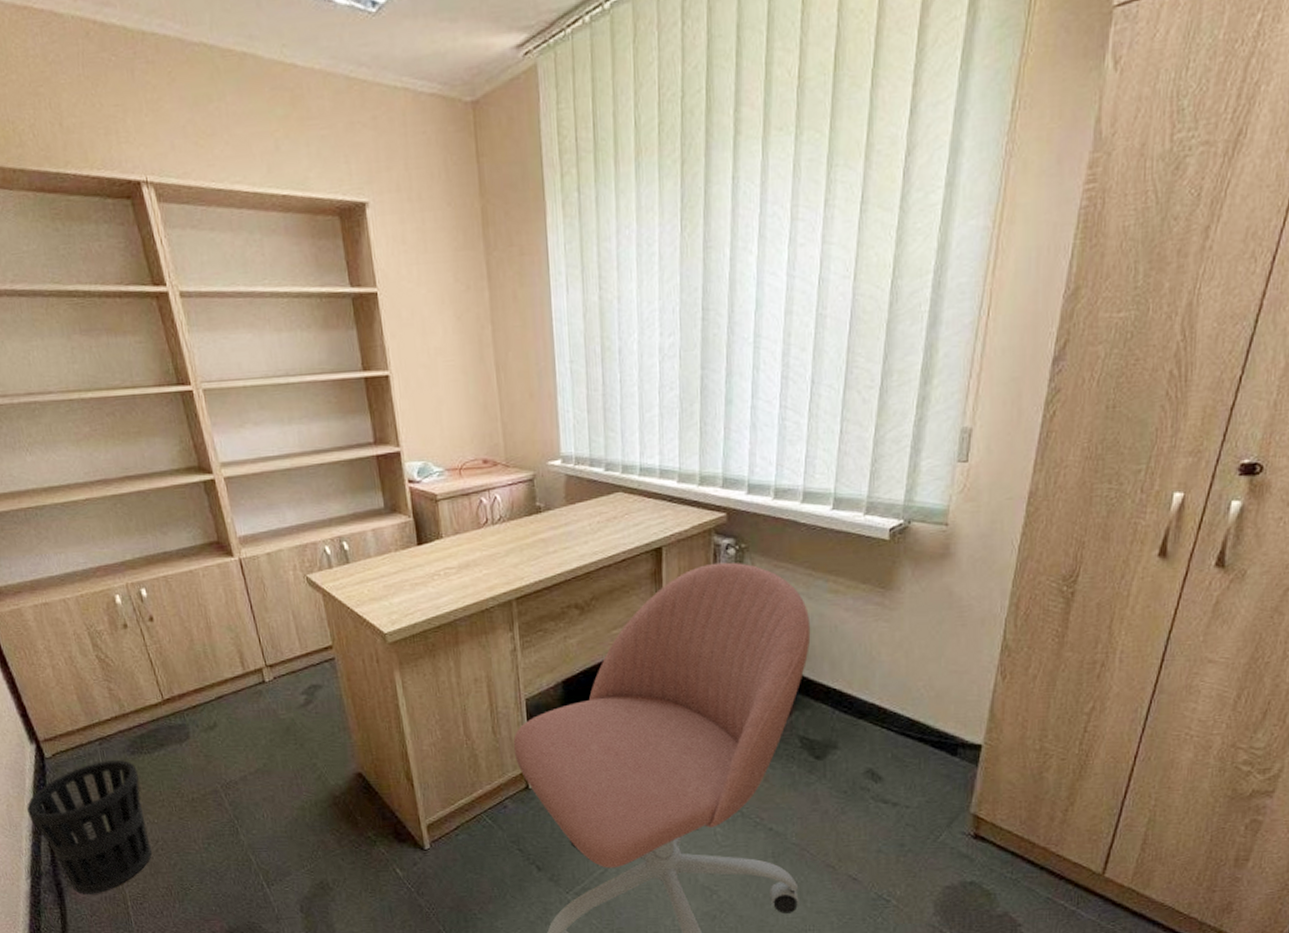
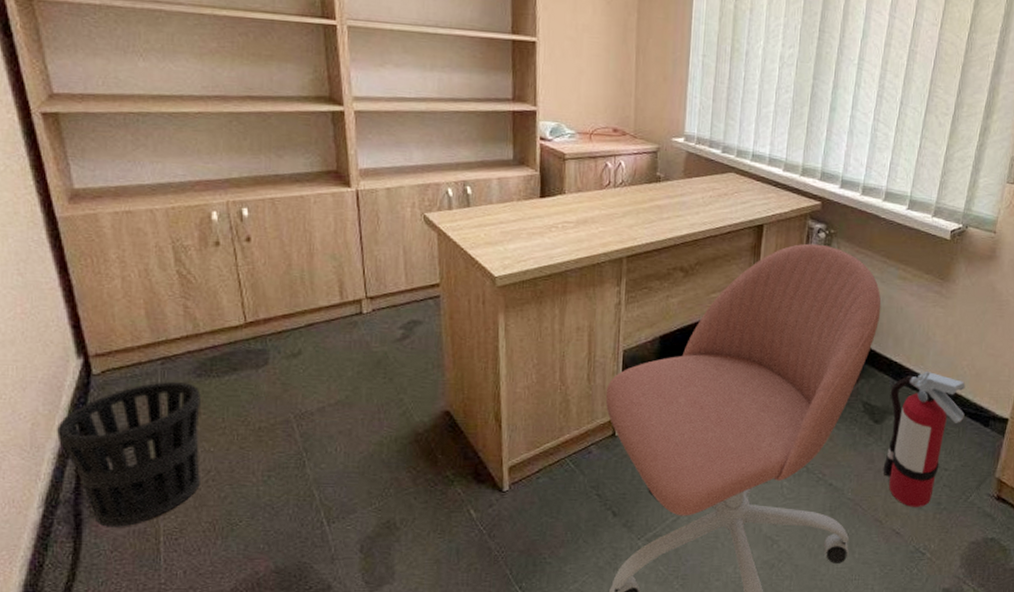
fire extinguisher: none [830,696,925,850] -> present [883,371,966,507]

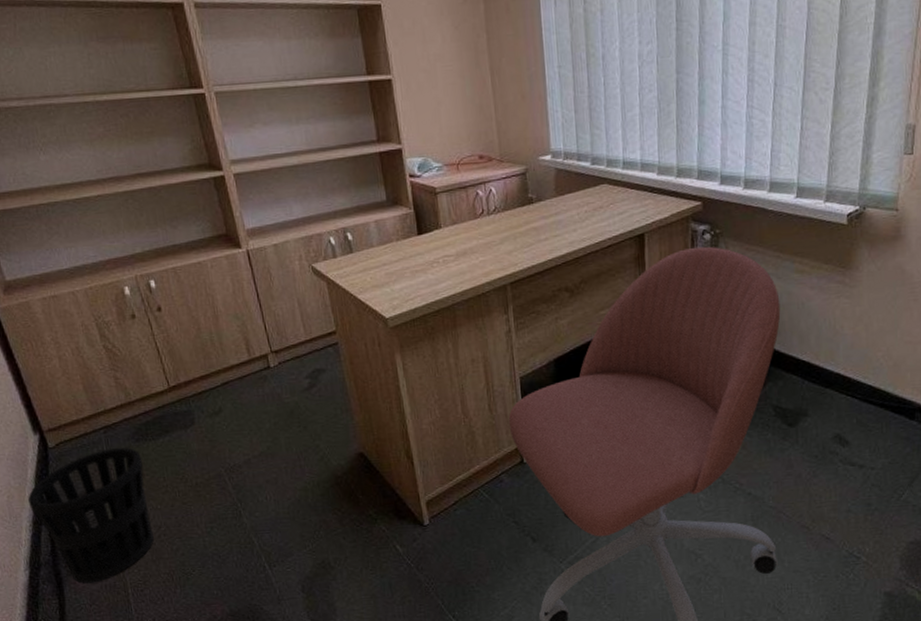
fire extinguisher: present [883,371,966,507] -> none [801,366,886,510]

